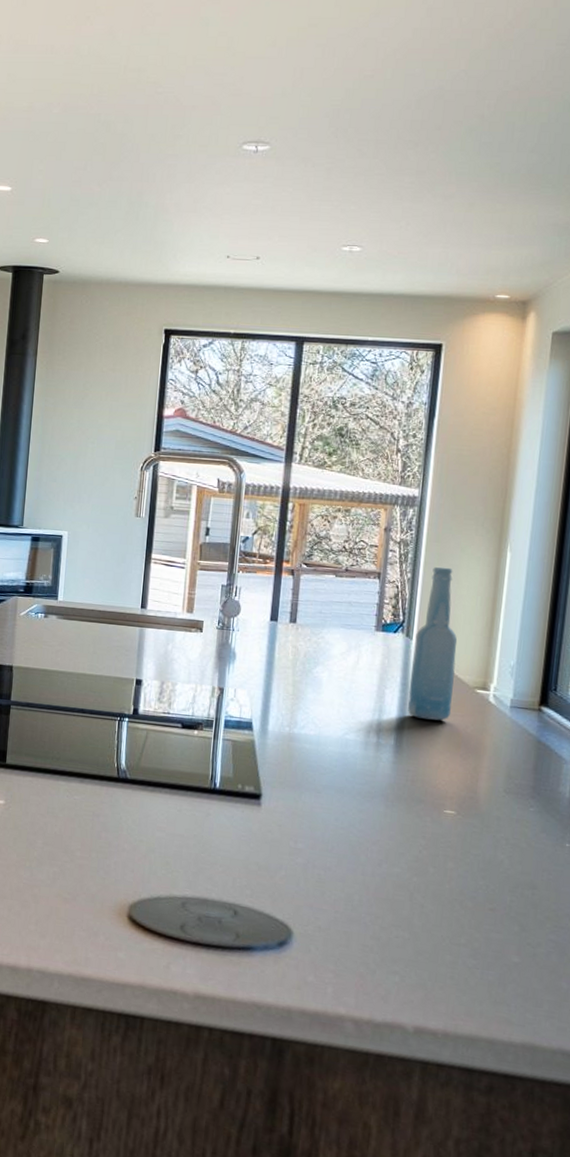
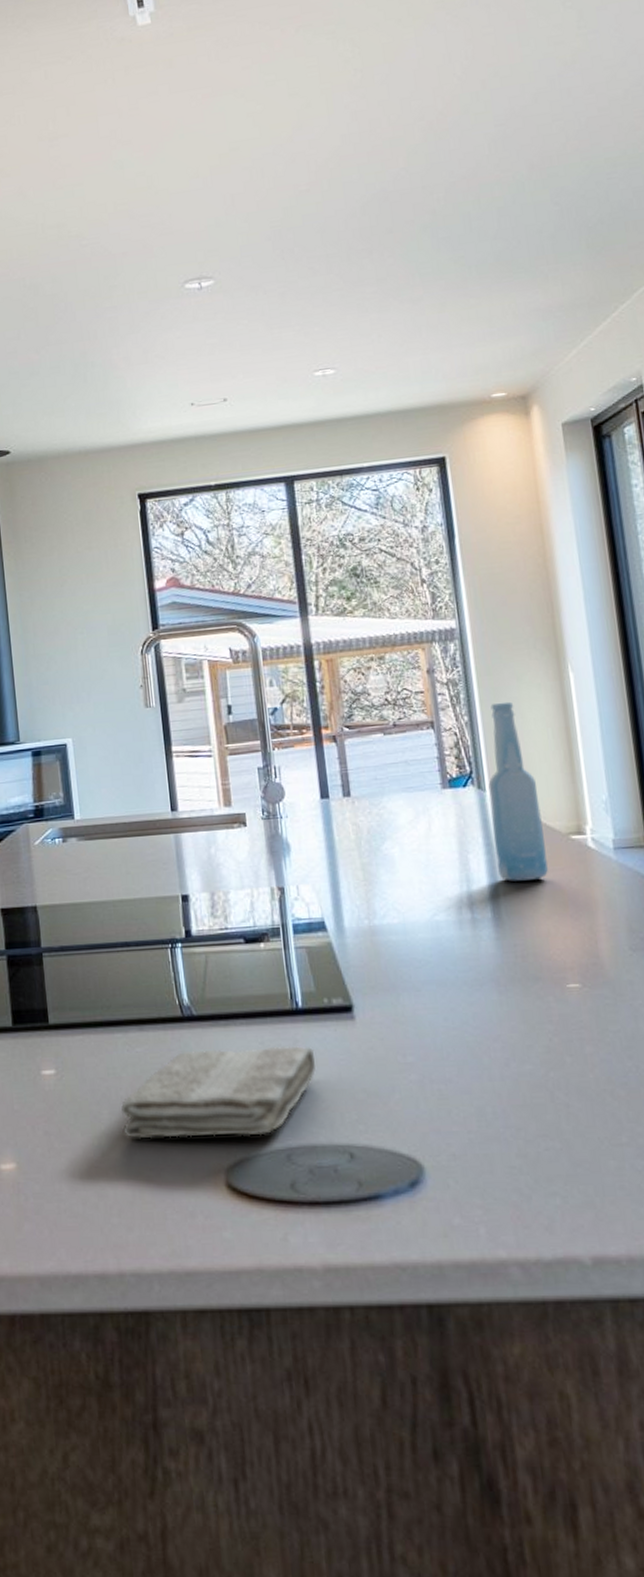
washcloth: none [52,805,222,884] -> present [120,1046,317,1139]

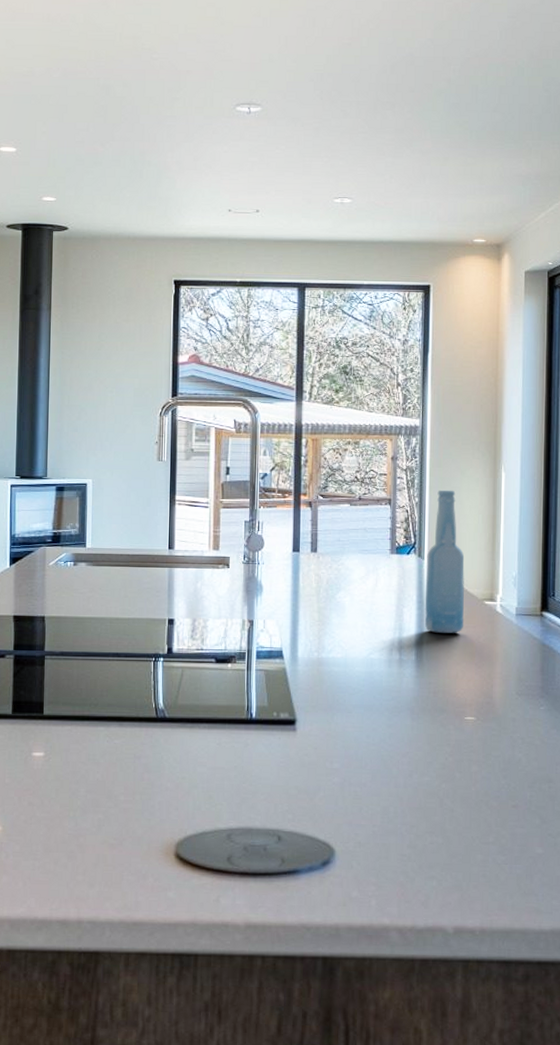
washcloth: present [120,1046,317,1139] -> none [95,745,261,818]

